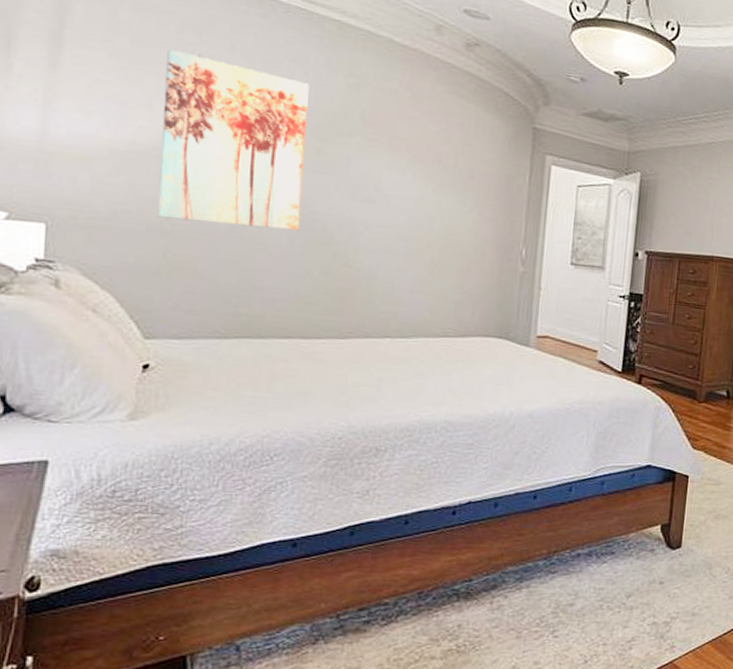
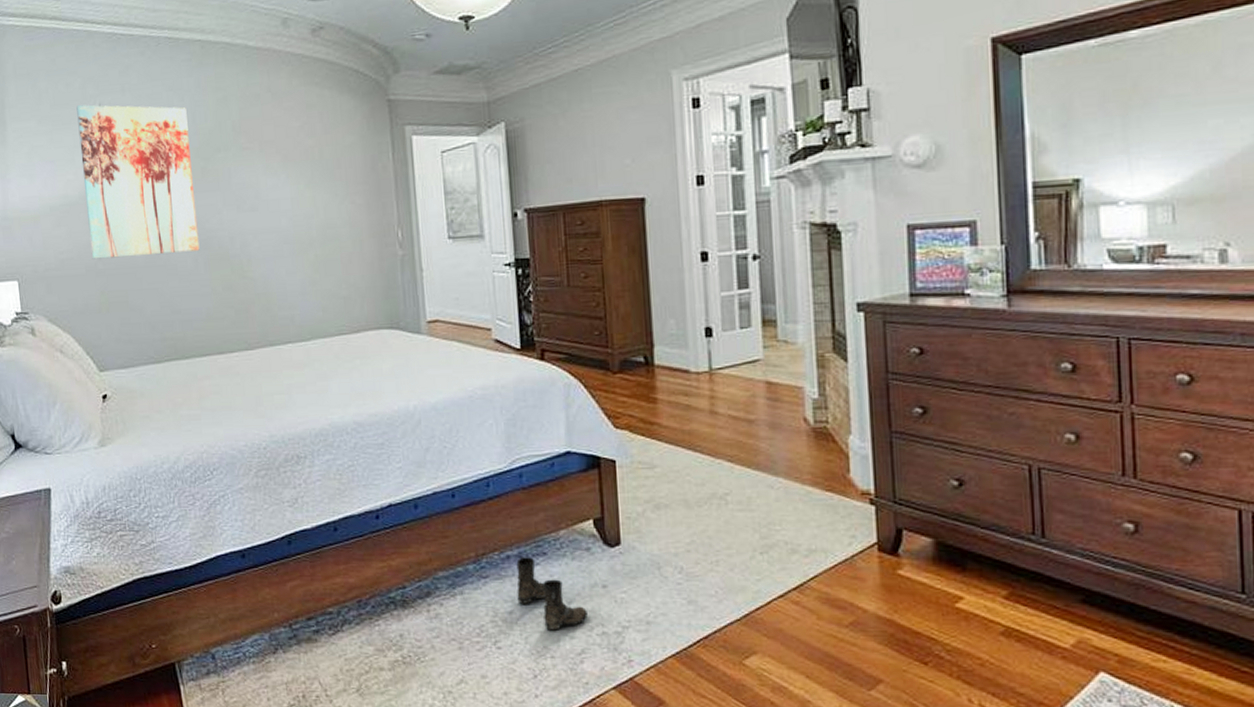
boots: none [580,555,643,621] -> present [516,557,588,631]

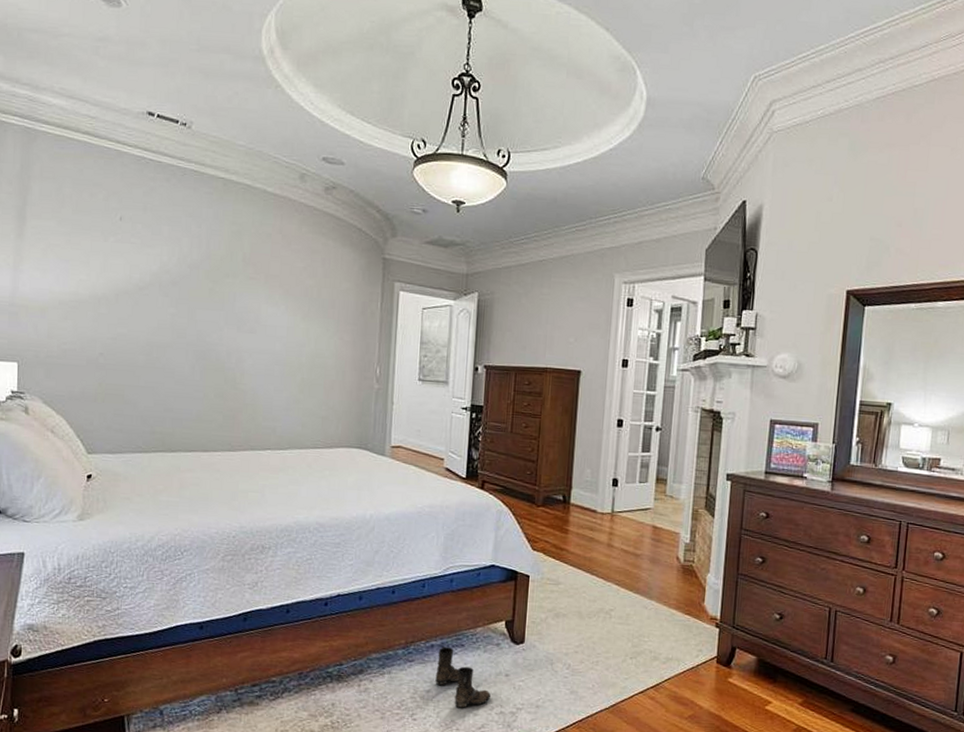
wall art: present [76,105,200,260] -> none [94,215,202,360]

